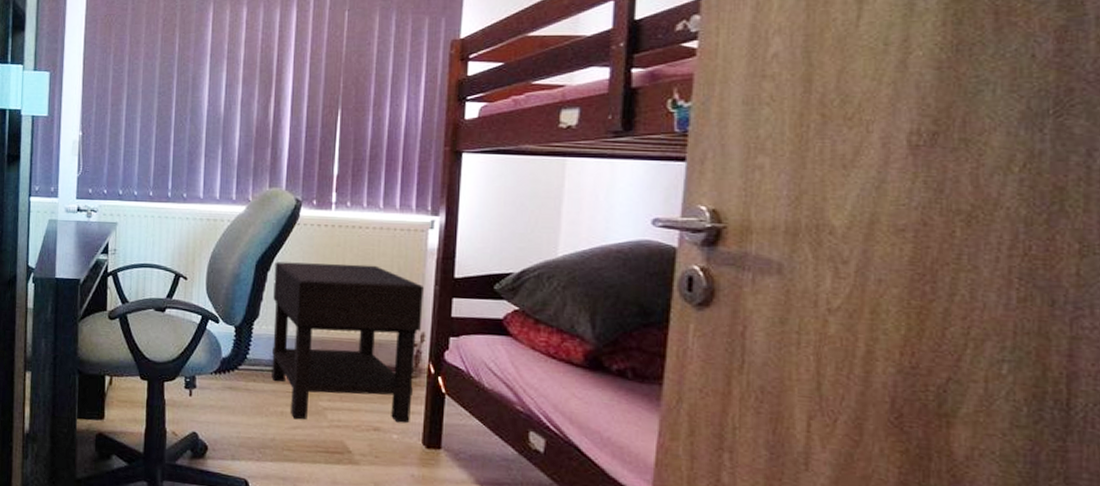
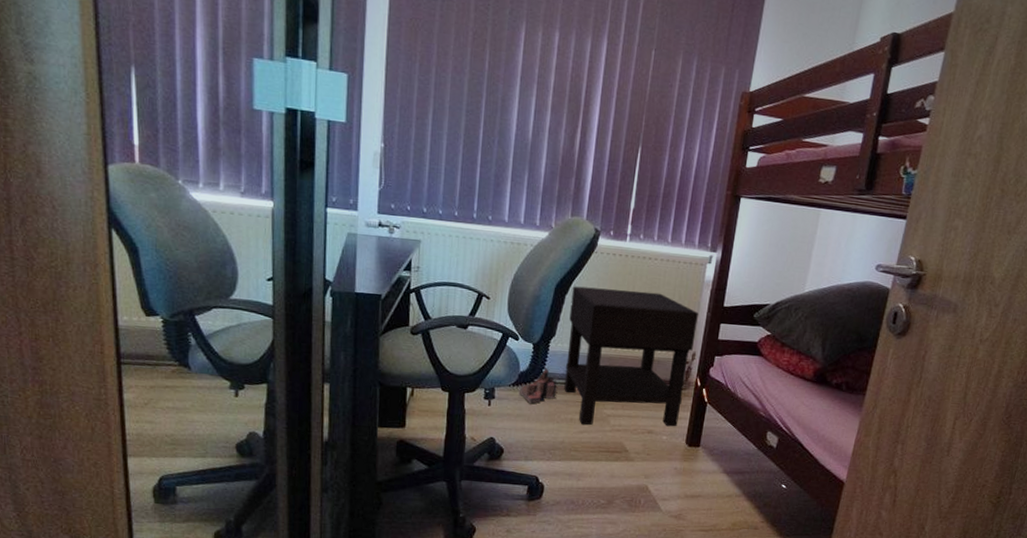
architectural model: none [223,351,265,395] -> present [520,366,558,404]

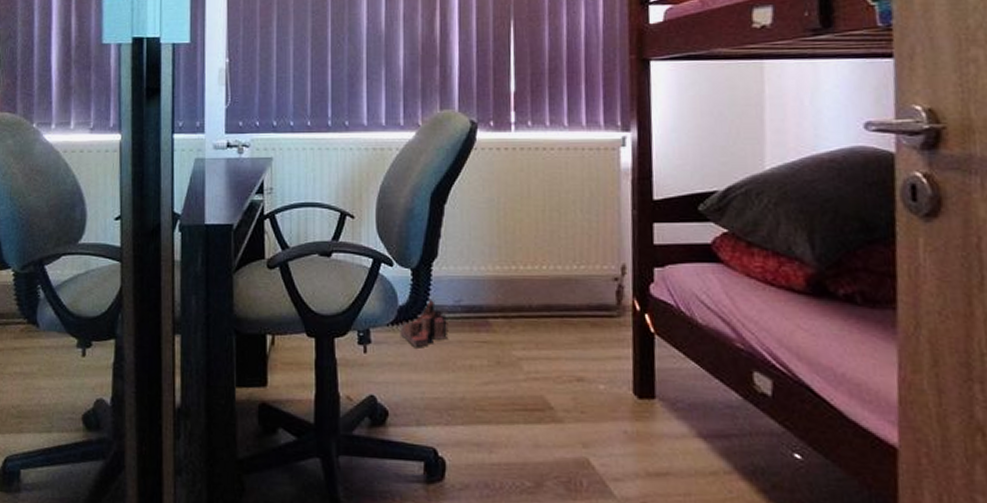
nightstand: present [564,286,698,427] -> none [452,191,622,374]

